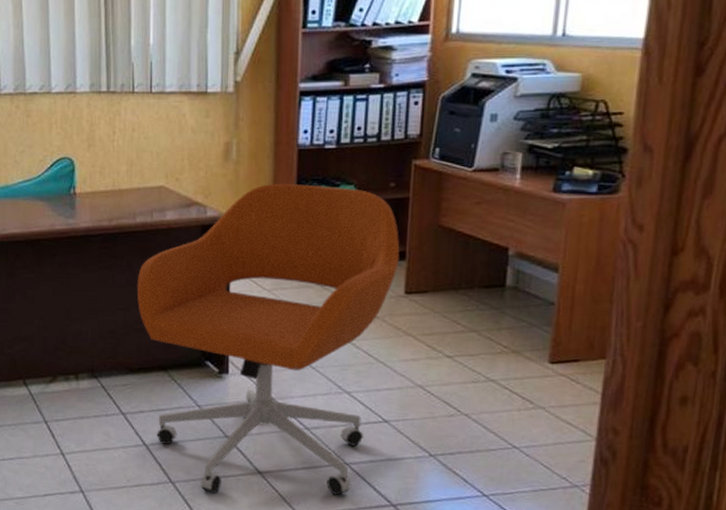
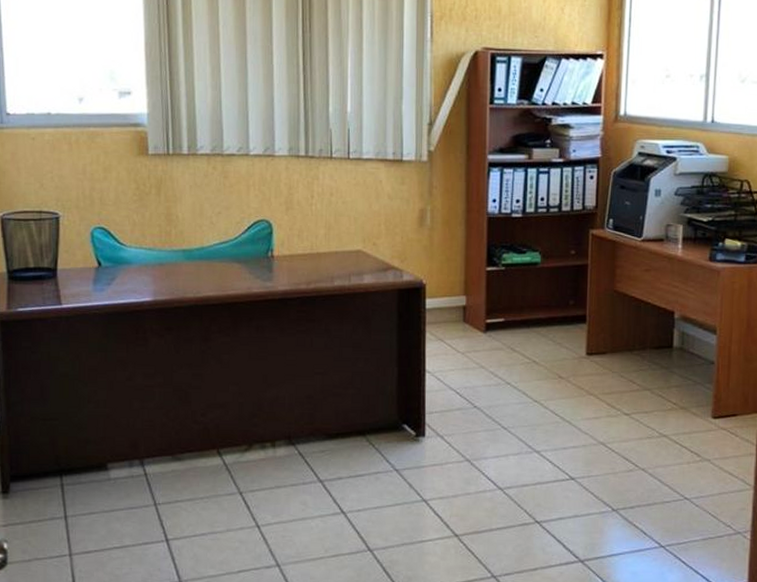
office chair: present [137,184,400,496] -> none [334,250,581,559]

